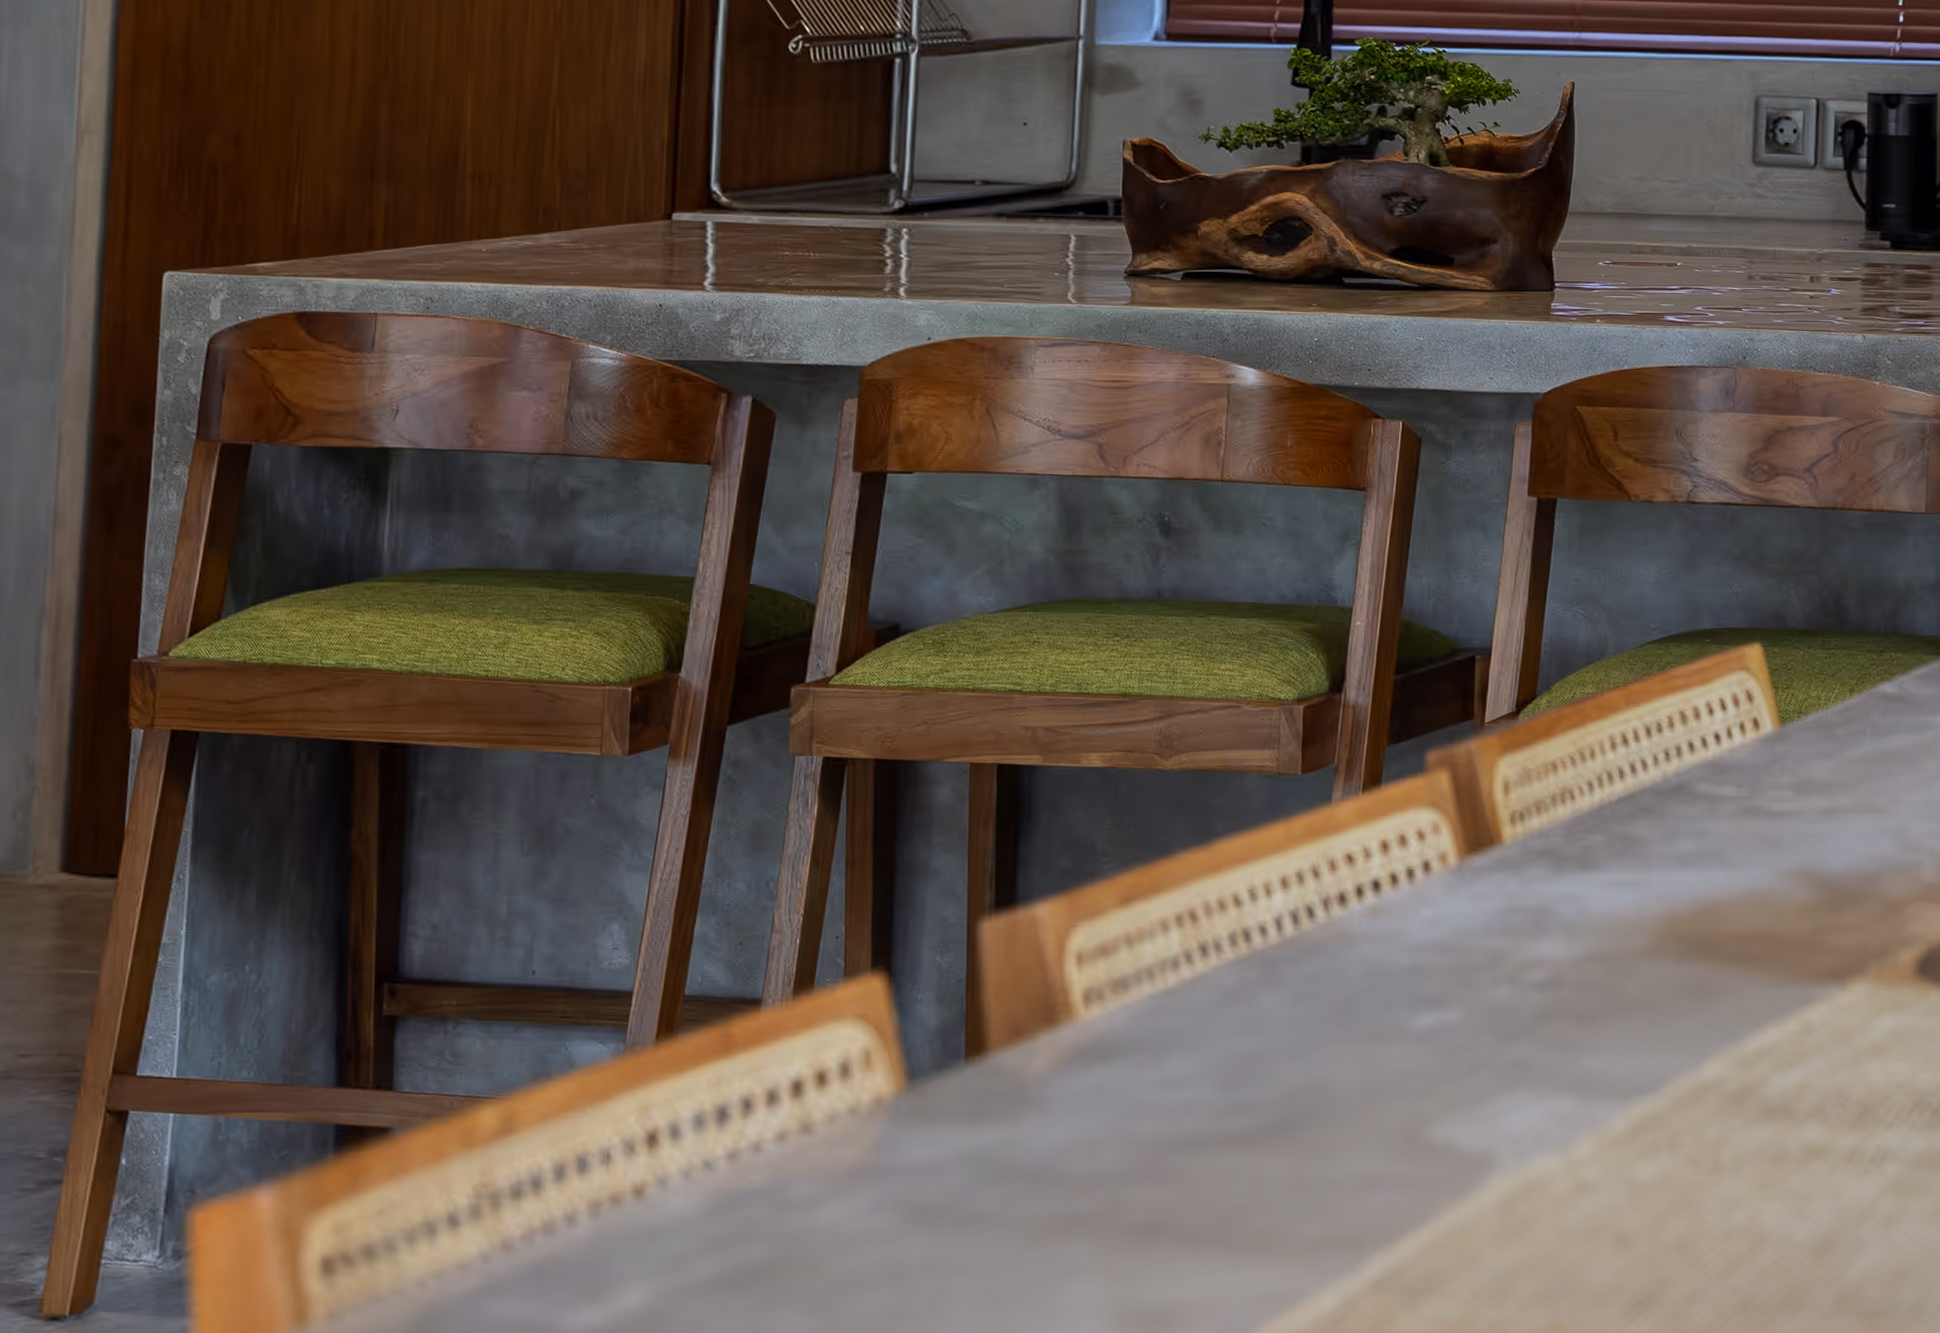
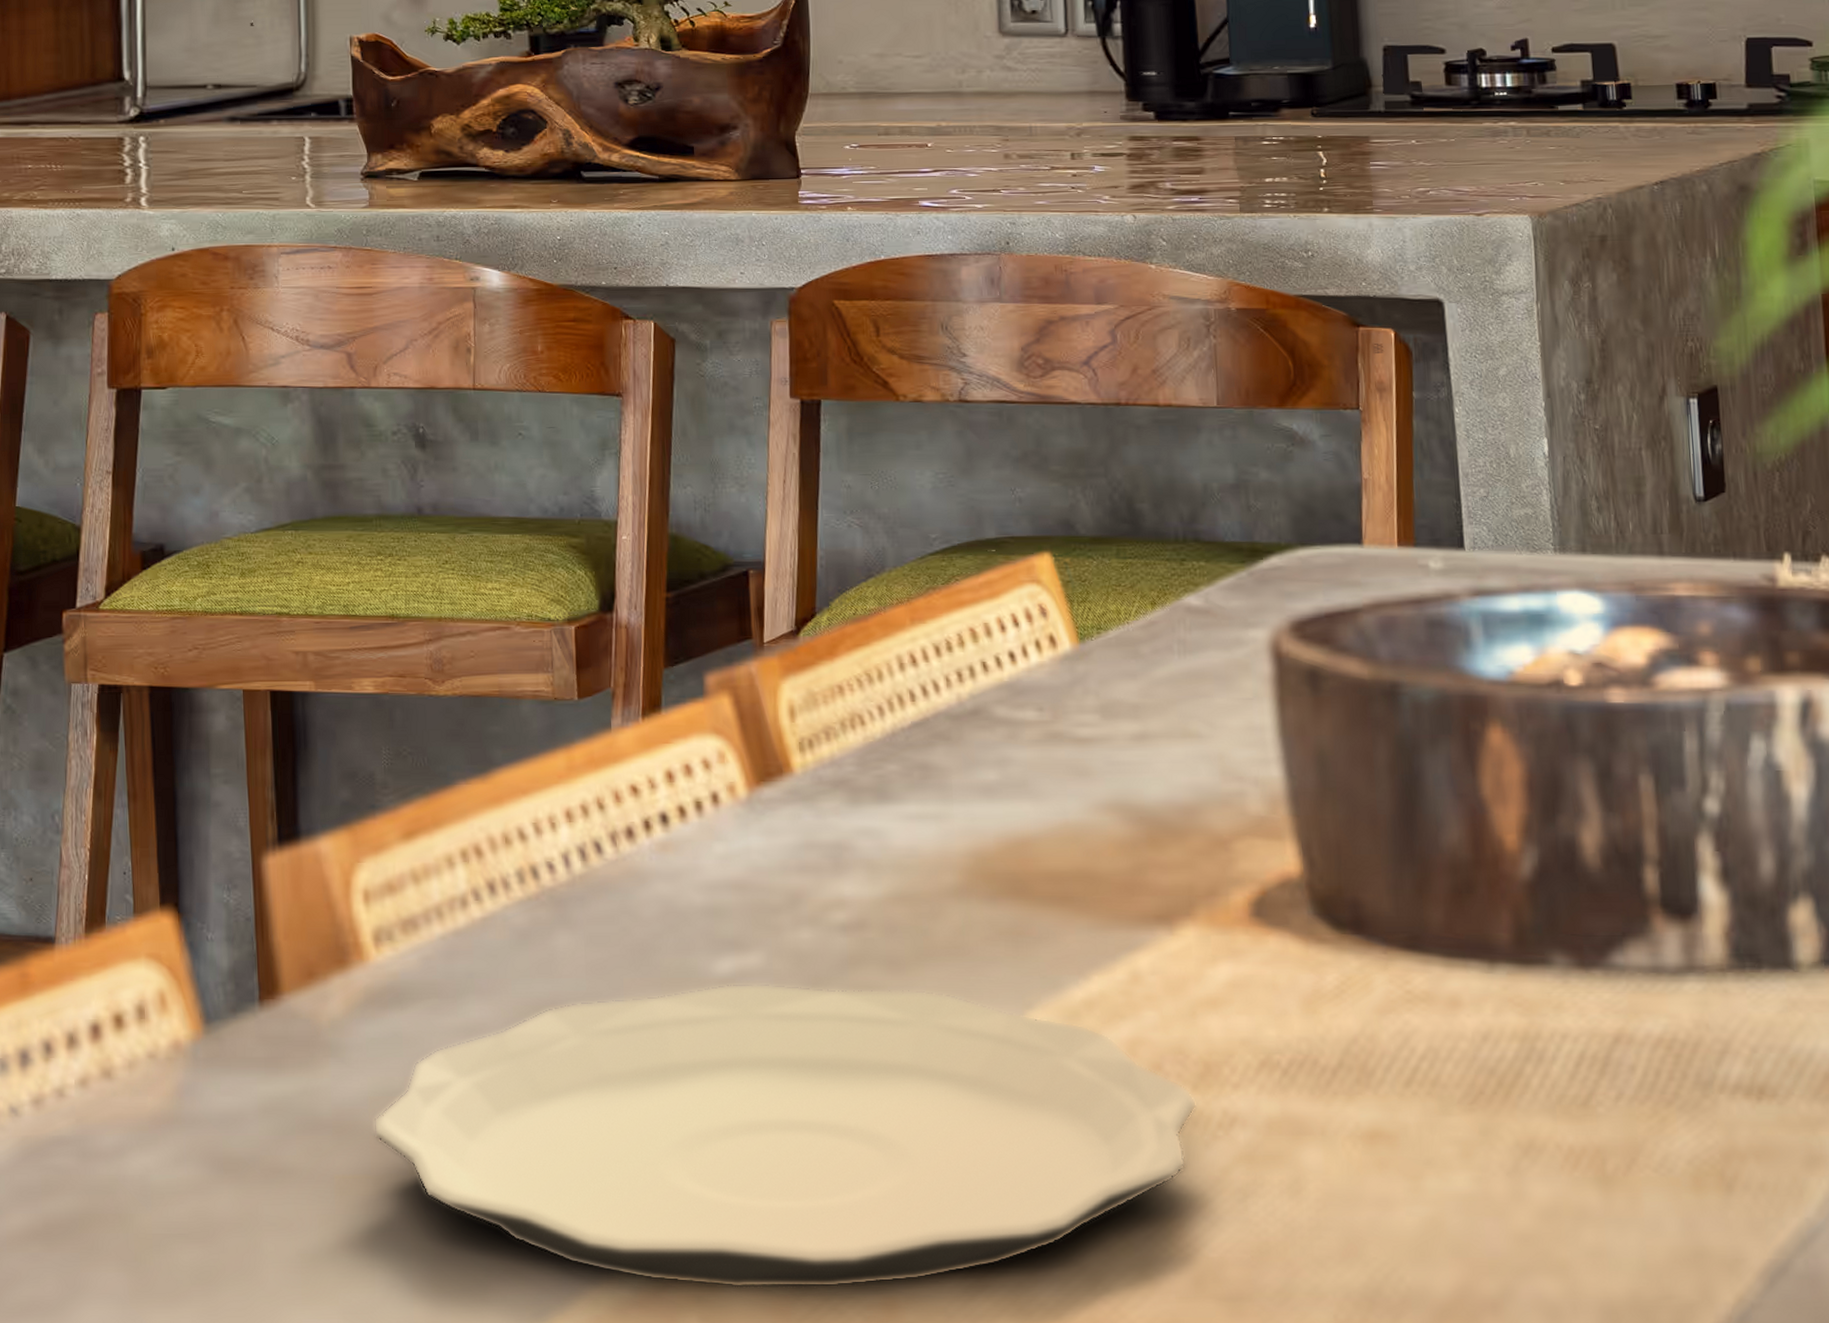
plate: none [1071,1037,1854,1317] -> present [373,983,1197,1289]

